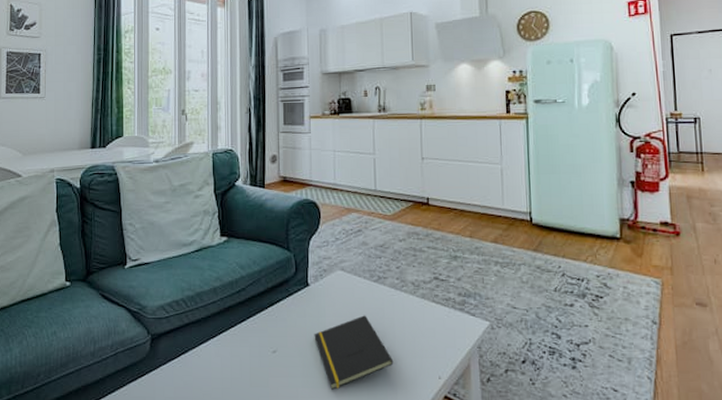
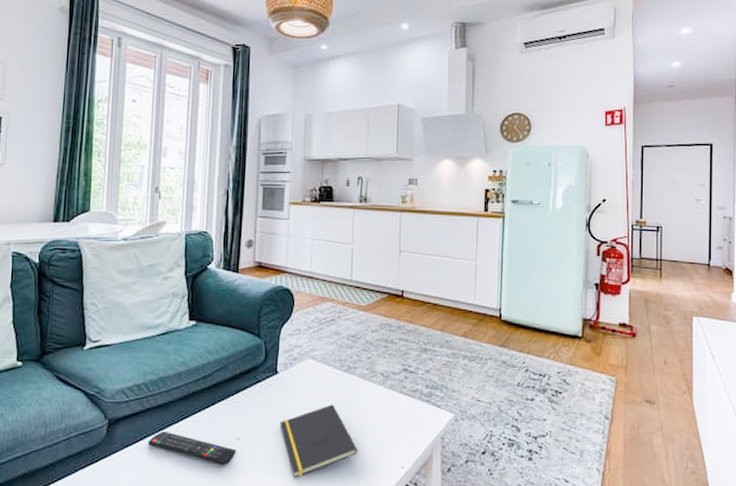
remote control: none [189,345,273,379] -> present [147,431,236,466]

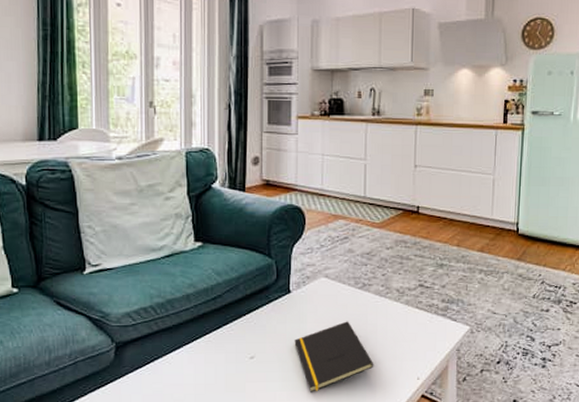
remote control: present [147,431,236,466] -> none [158,352,251,384]

